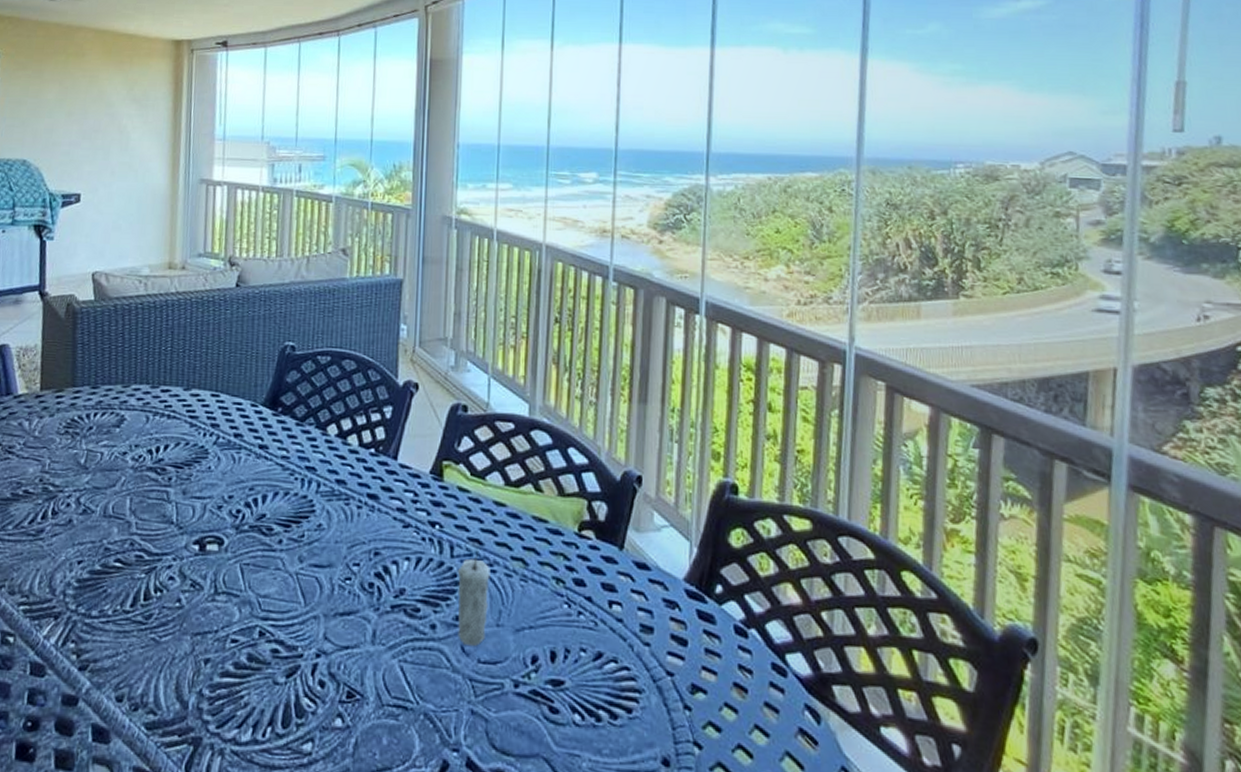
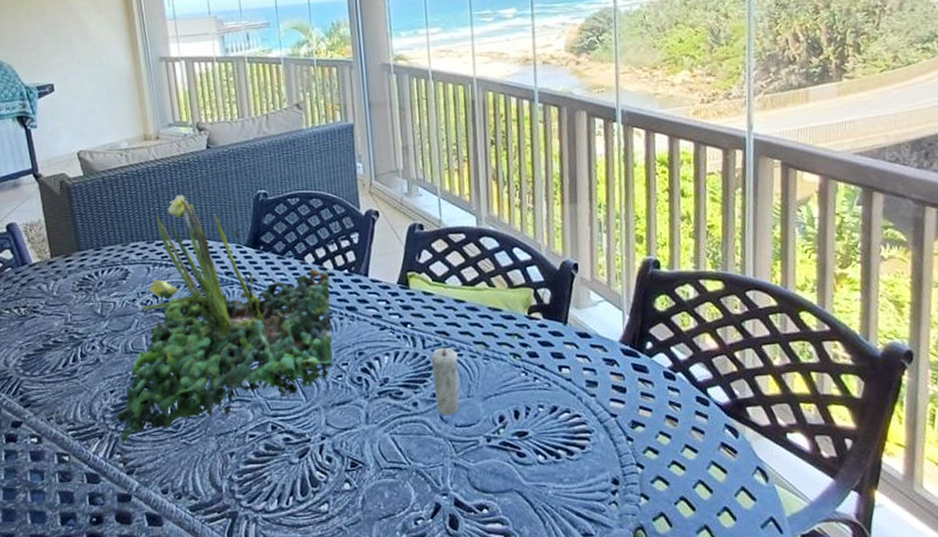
plant: none [78,335,352,628] -> present [116,194,333,442]

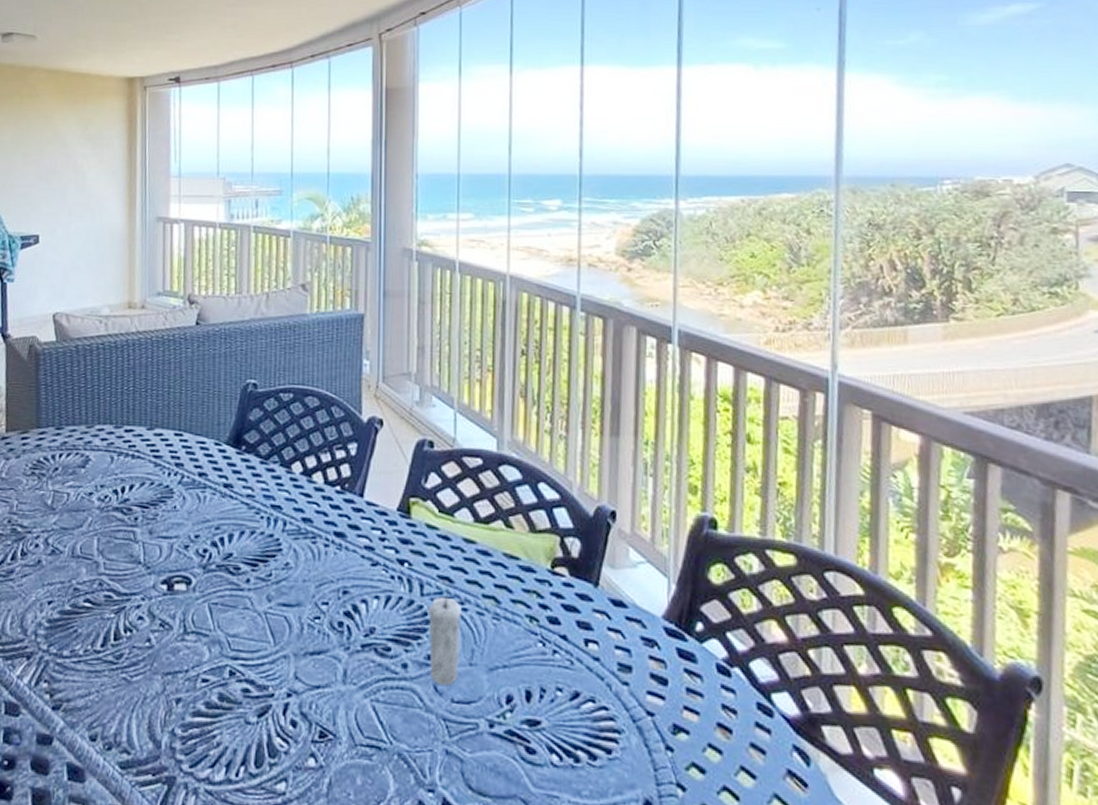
plant: present [116,194,333,442] -> none [50,374,318,668]

